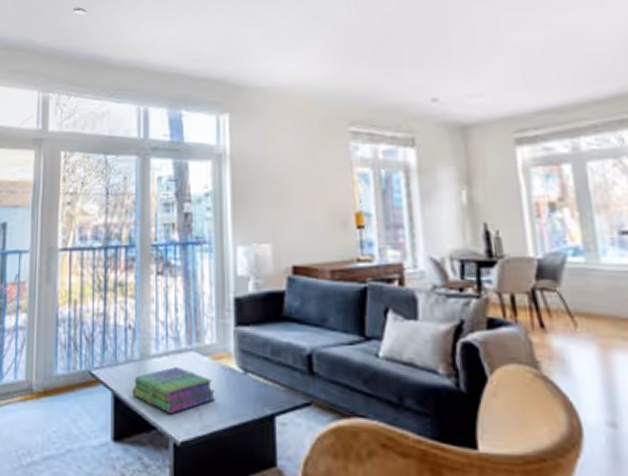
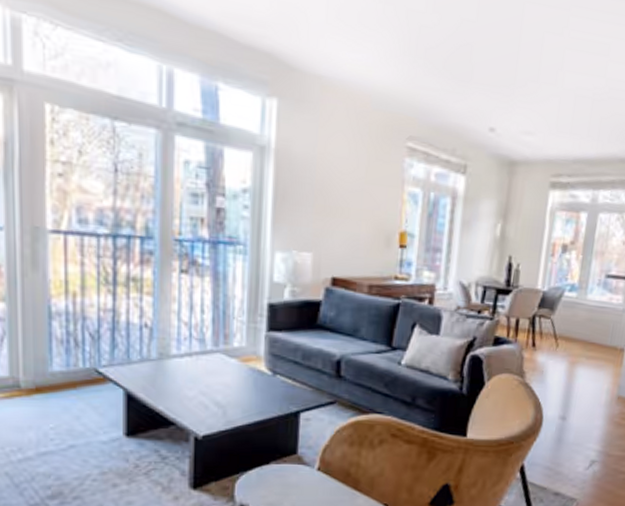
stack of books: present [132,367,215,414] -> none [149,367,241,411]

